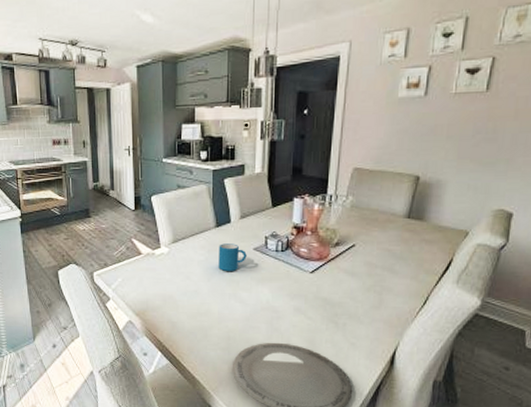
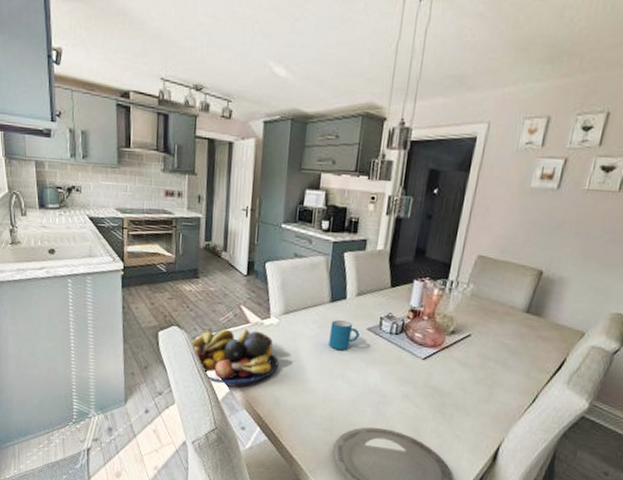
fruit bowl: none [88,260,173,314] -> present [190,328,279,384]

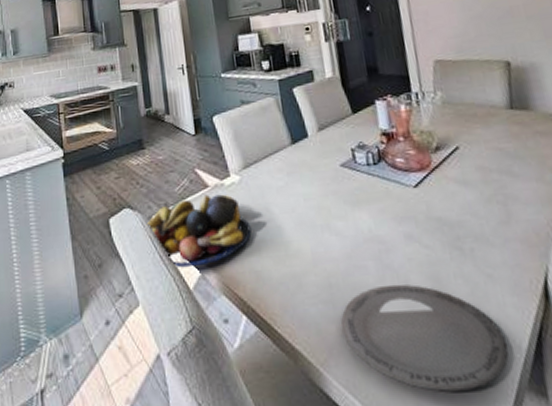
mug: present [329,320,360,350] -> none [298,161,334,197]

